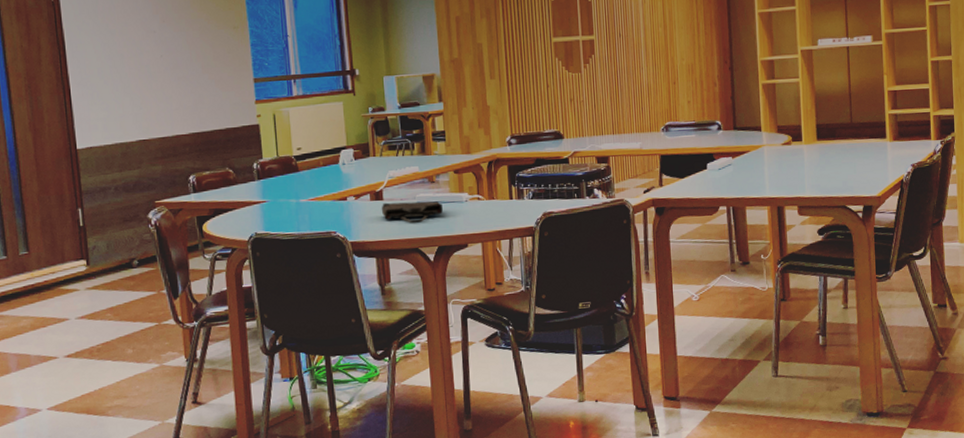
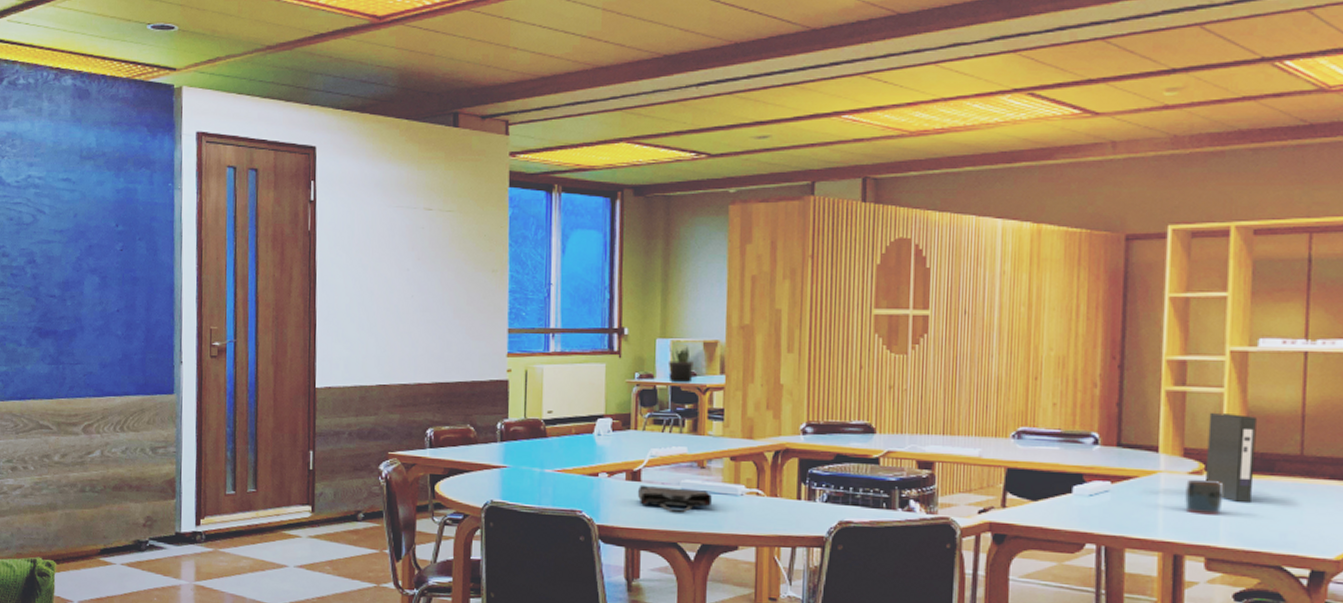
planter: none [394,79,417,113] -> present [667,344,694,383]
mug: none [781,148,806,175] -> present [1185,479,1224,515]
binder: none [791,97,824,163] -> present [1206,412,1257,504]

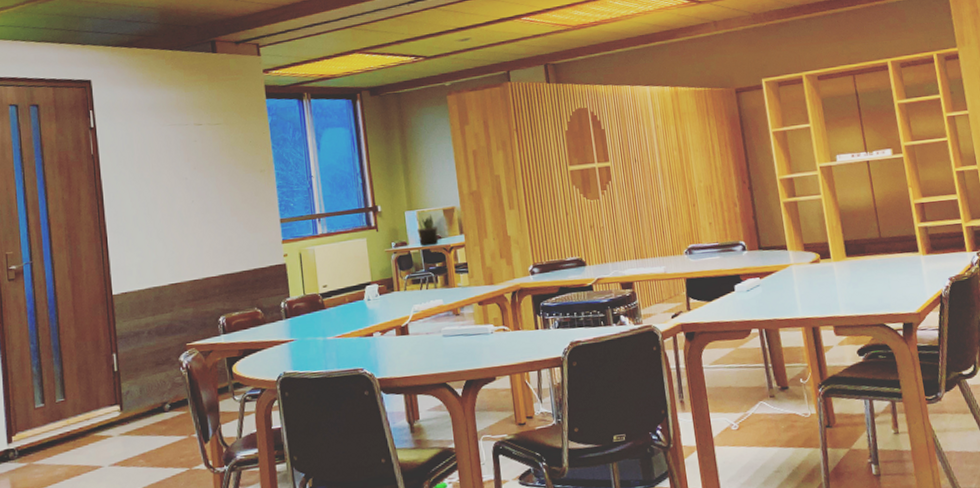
tote bag: present [637,485,712,513] -> none [407,334,469,358]
mug: present [1185,479,1224,515] -> none [810,265,837,293]
binder: present [1206,412,1257,504] -> none [815,213,855,281]

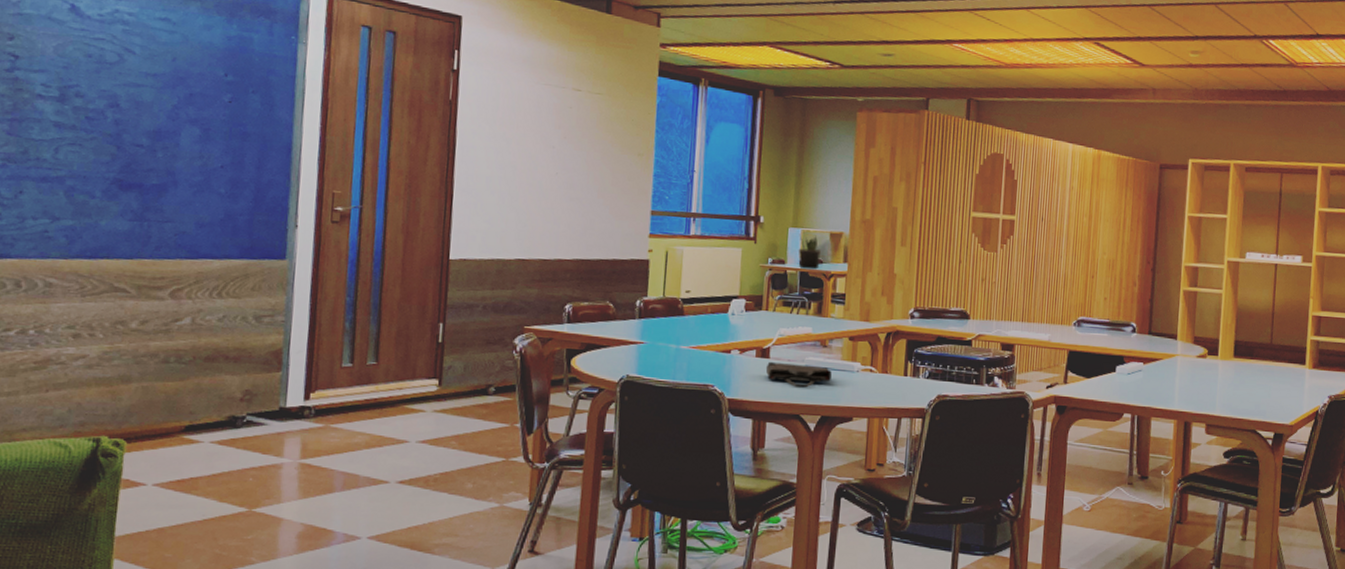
tote bag: none [407,334,469,358] -> present [765,361,832,388]

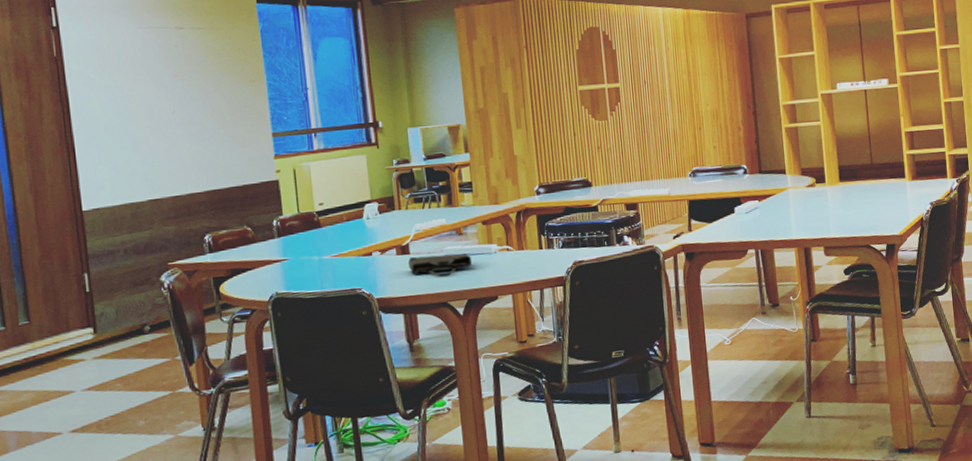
planter: present [798,233,821,270] -> none [418,131,443,165]

